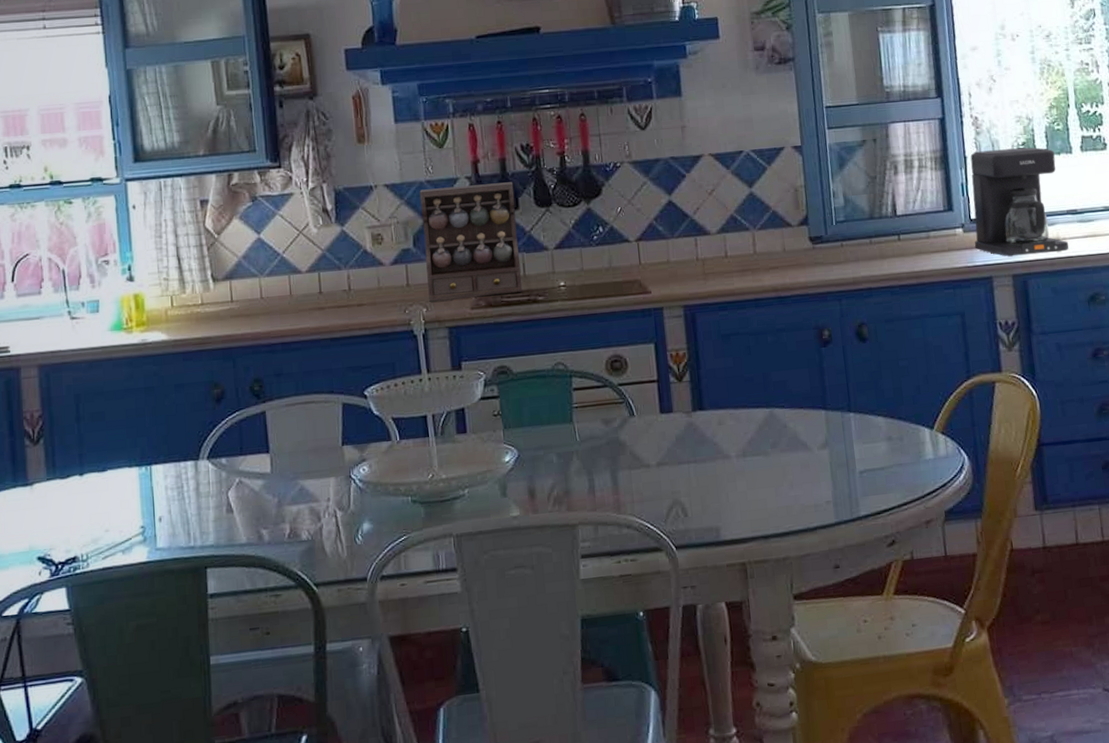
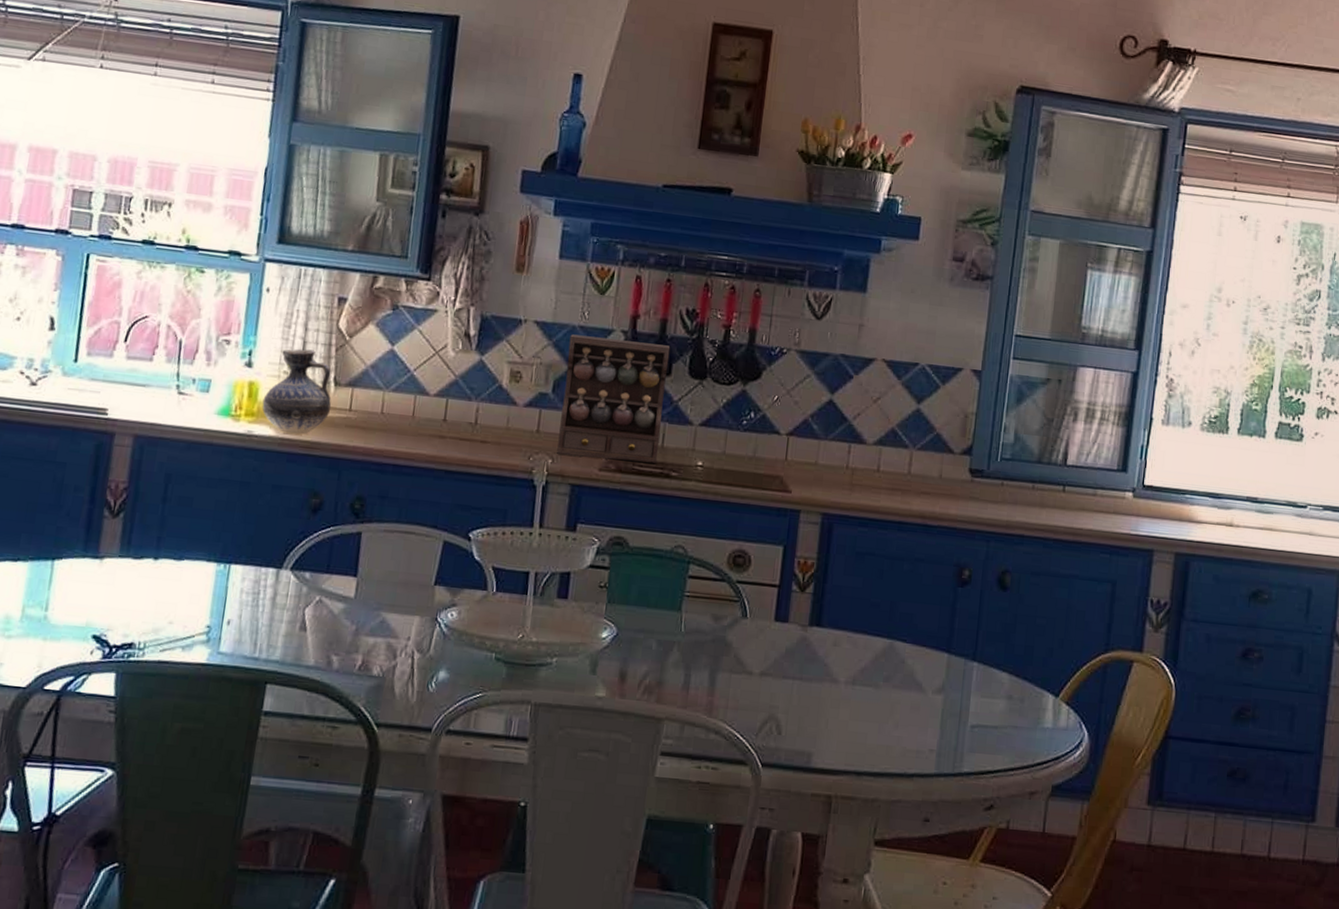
ceramic jug: none [150,253,214,335] -> present [261,349,332,435]
coffee maker: present [970,147,1069,257] -> none [1141,415,1246,540]

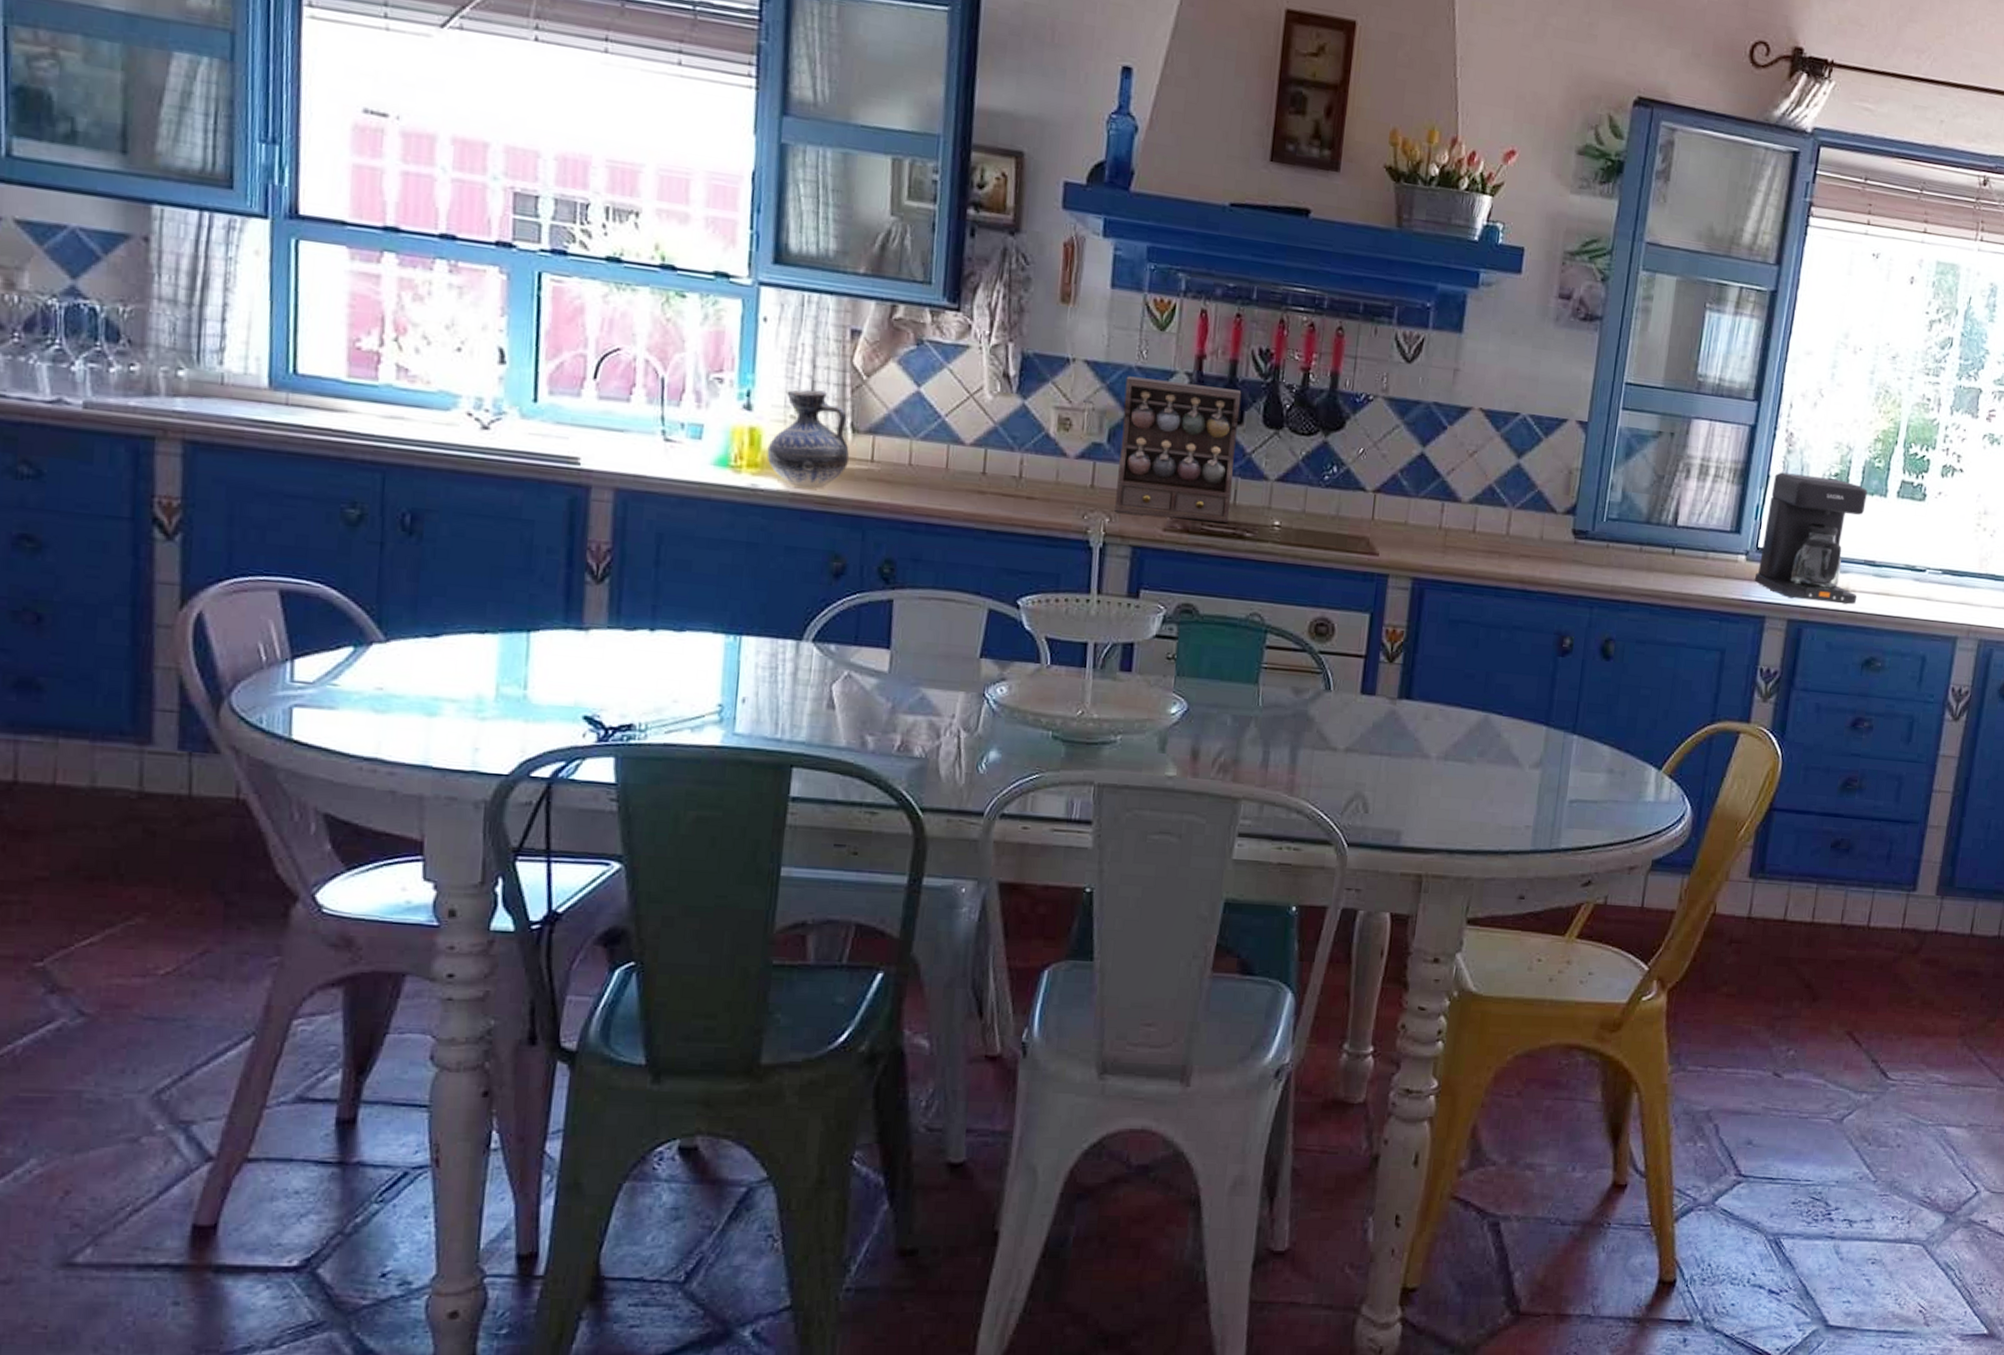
coffee maker: none [1141,415,1246,540] -> present [1754,472,1868,605]

